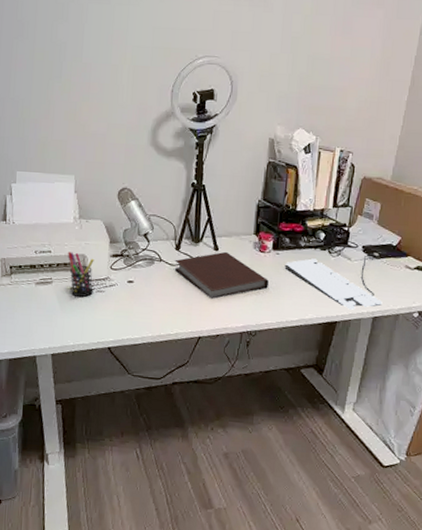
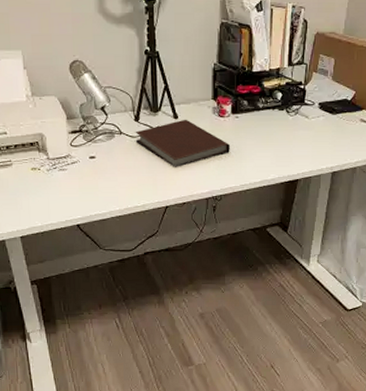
pen holder: present [68,252,94,298] -> none [25,132,56,178]
keyboard: present [284,252,383,310] -> none [244,109,340,167]

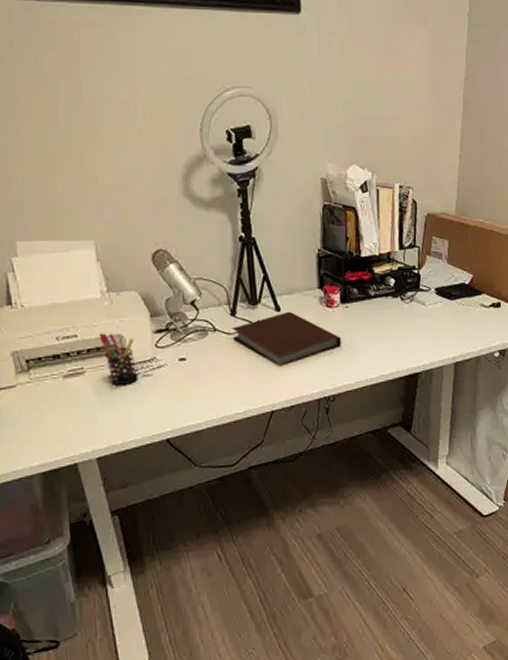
pen holder: none [25,132,56,178] -> present [99,333,138,386]

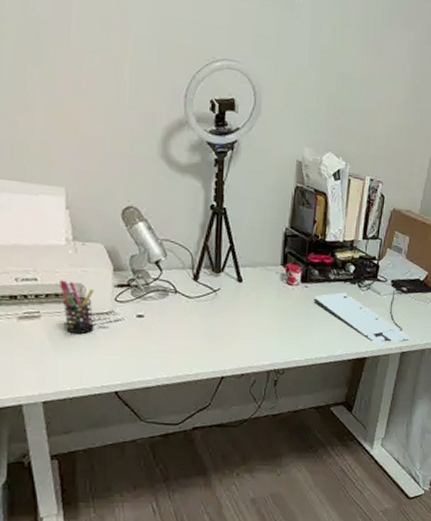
notebook: present [232,311,341,365] -> none [192,283,297,333]
keyboard: none [356,294,463,358] -> present [313,287,410,345]

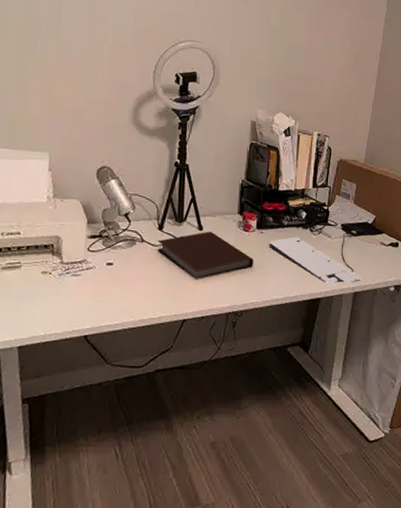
pen holder: present [60,280,94,335] -> none [39,233,70,283]
notebook: none [192,283,297,333] -> present [157,231,253,278]

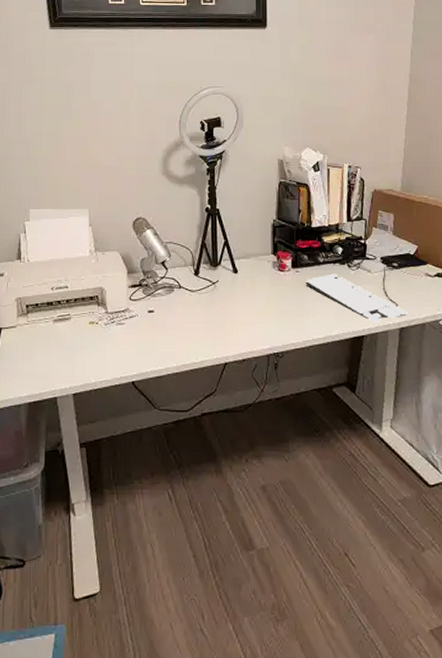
notebook: present [157,231,253,278] -> none [194,273,291,321]

